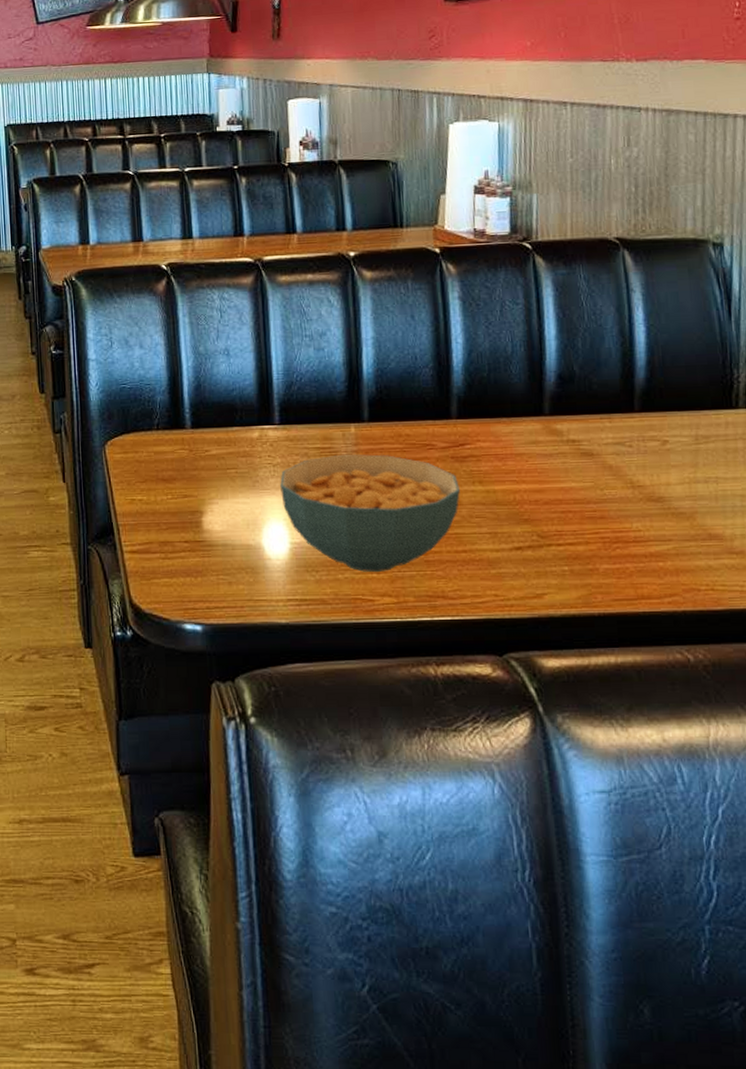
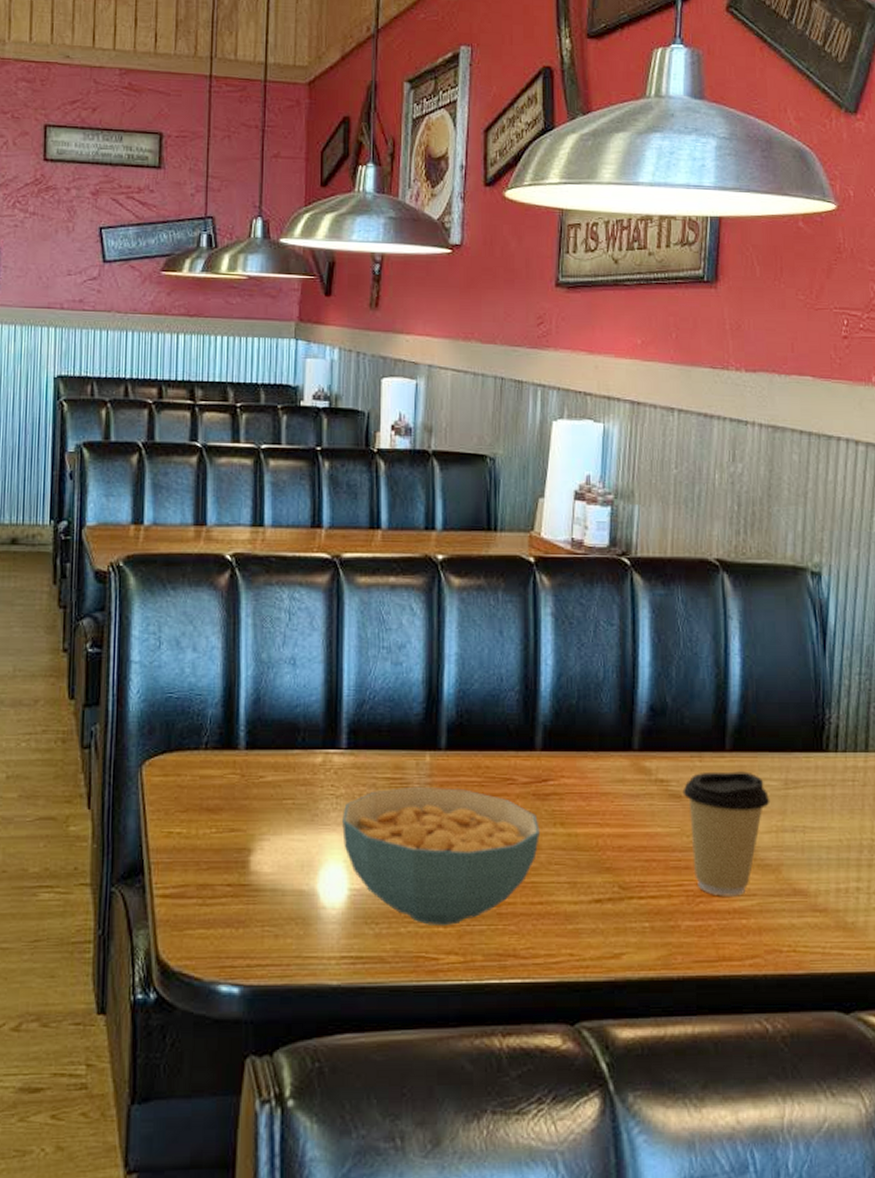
coffee cup: none [594,429,682,542] -> present [682,771,770,897]

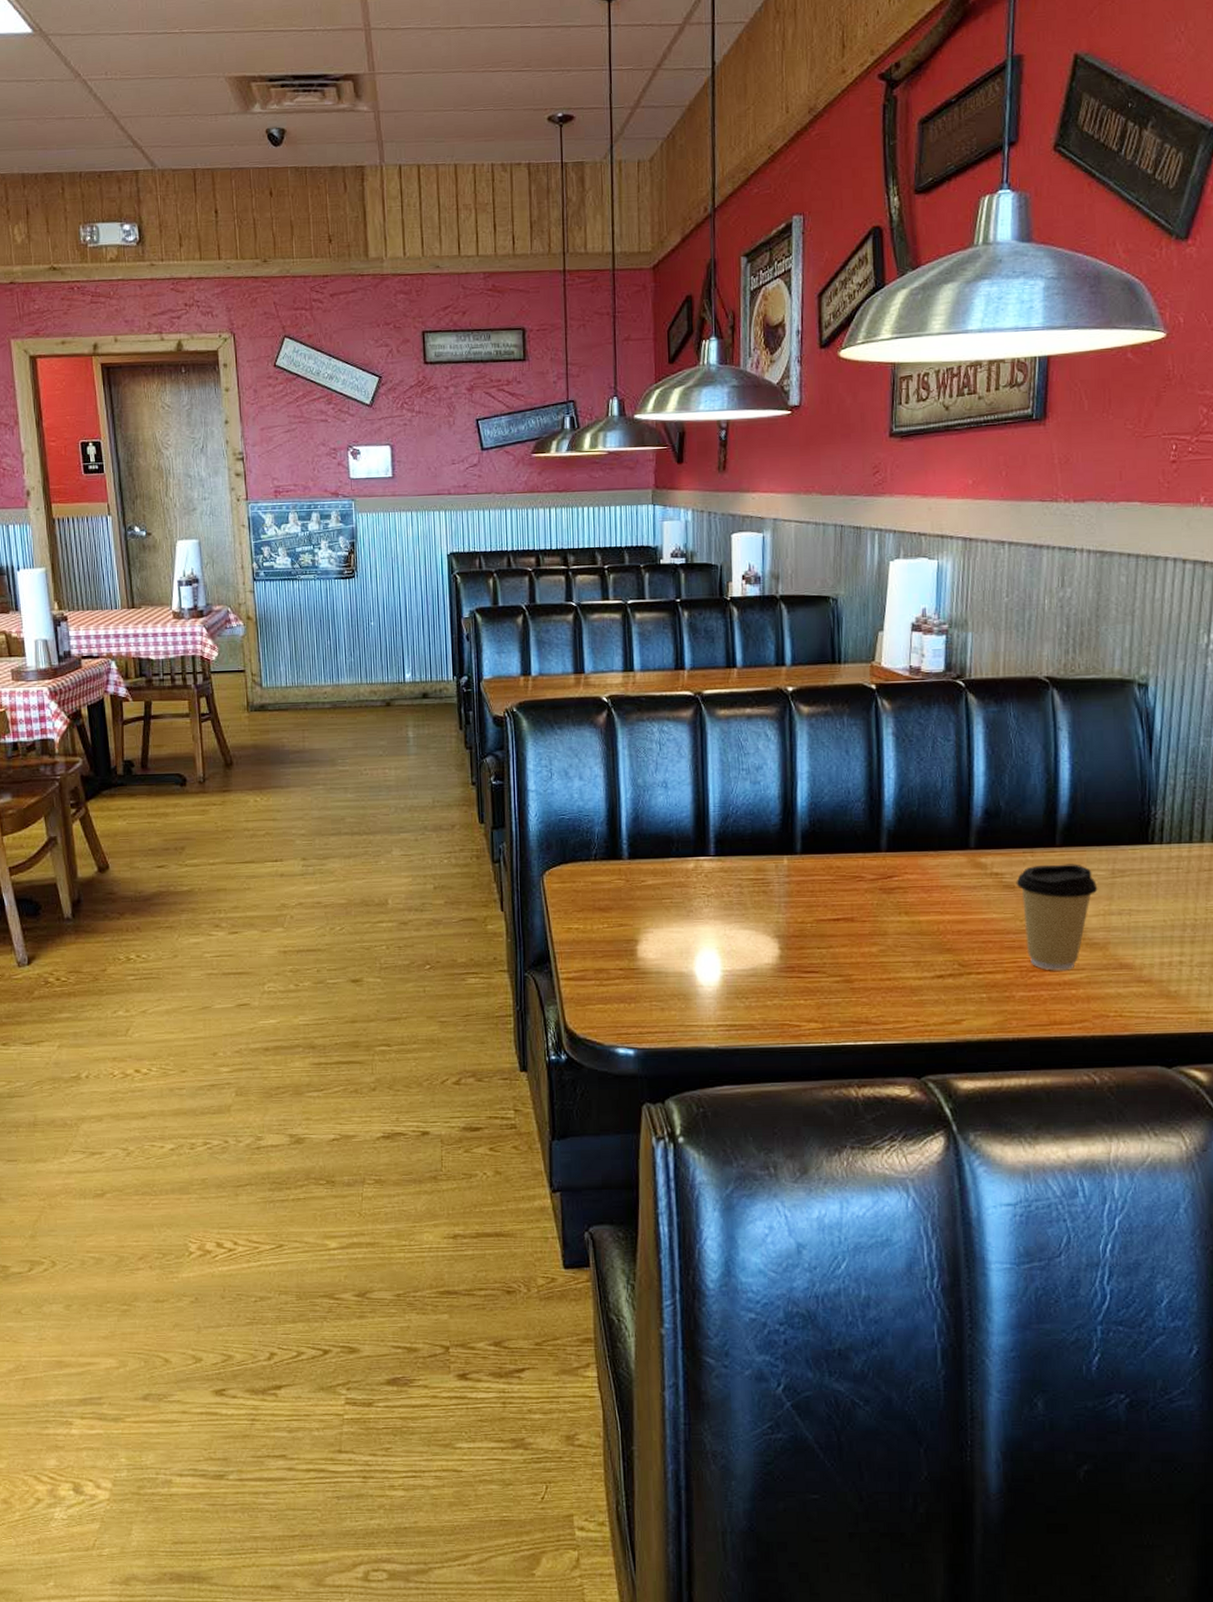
cereal bowl: present [342,786,540,927] -> none [713,885,886,1000]

